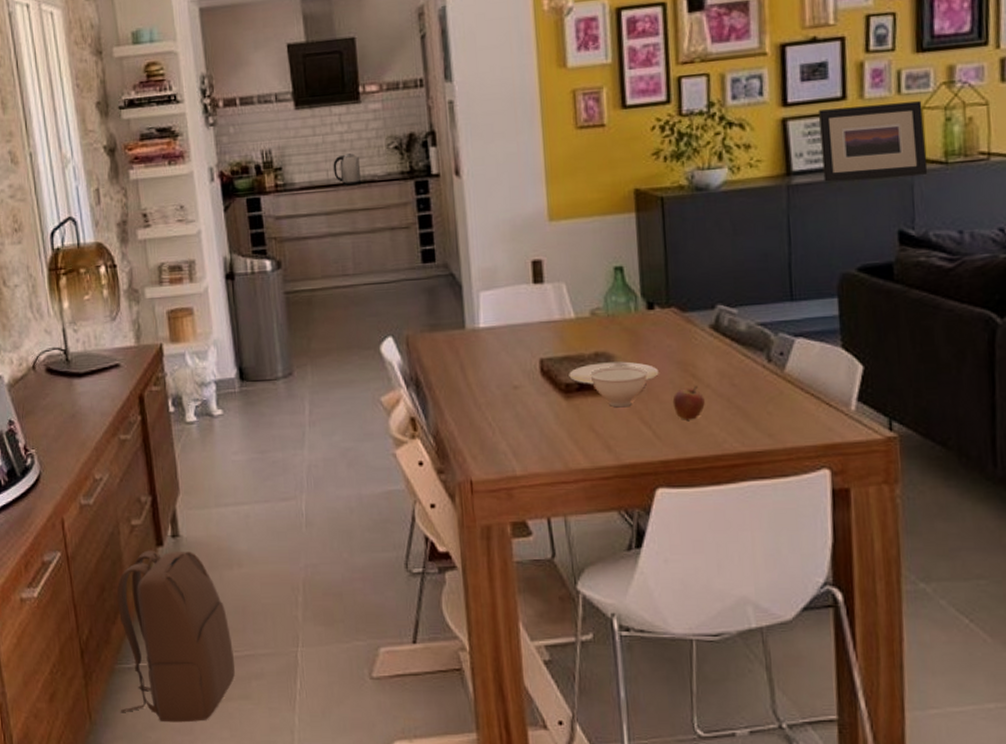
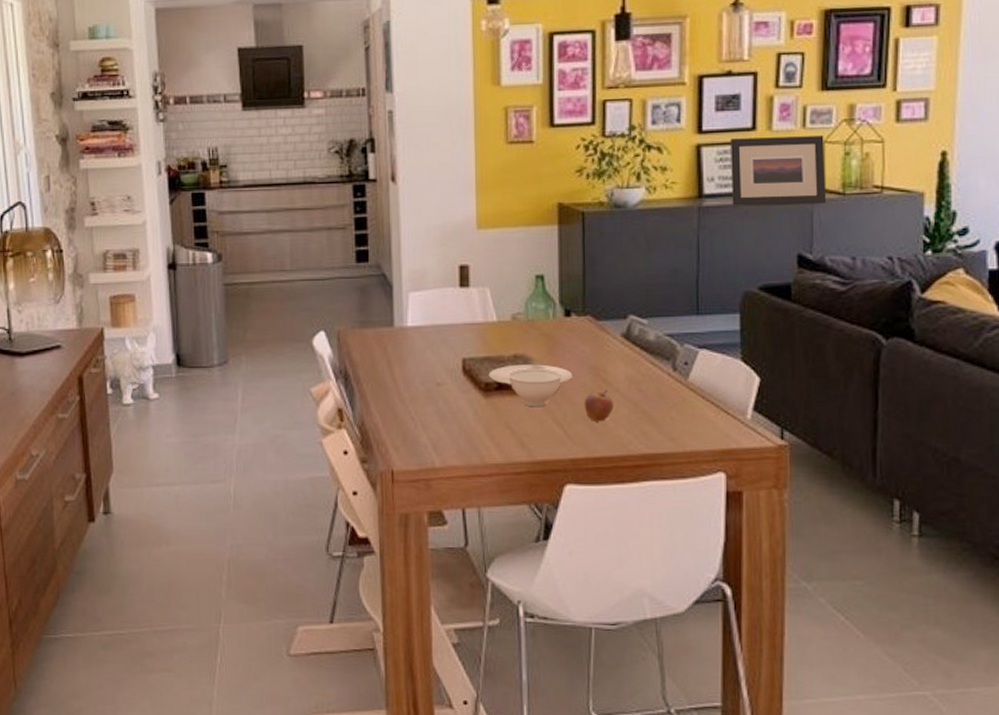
backpack: present [117,550,236,723] -> none [46,525,159,693]
kettle: present [333,153,362,186] -> none [276,155,303,186]

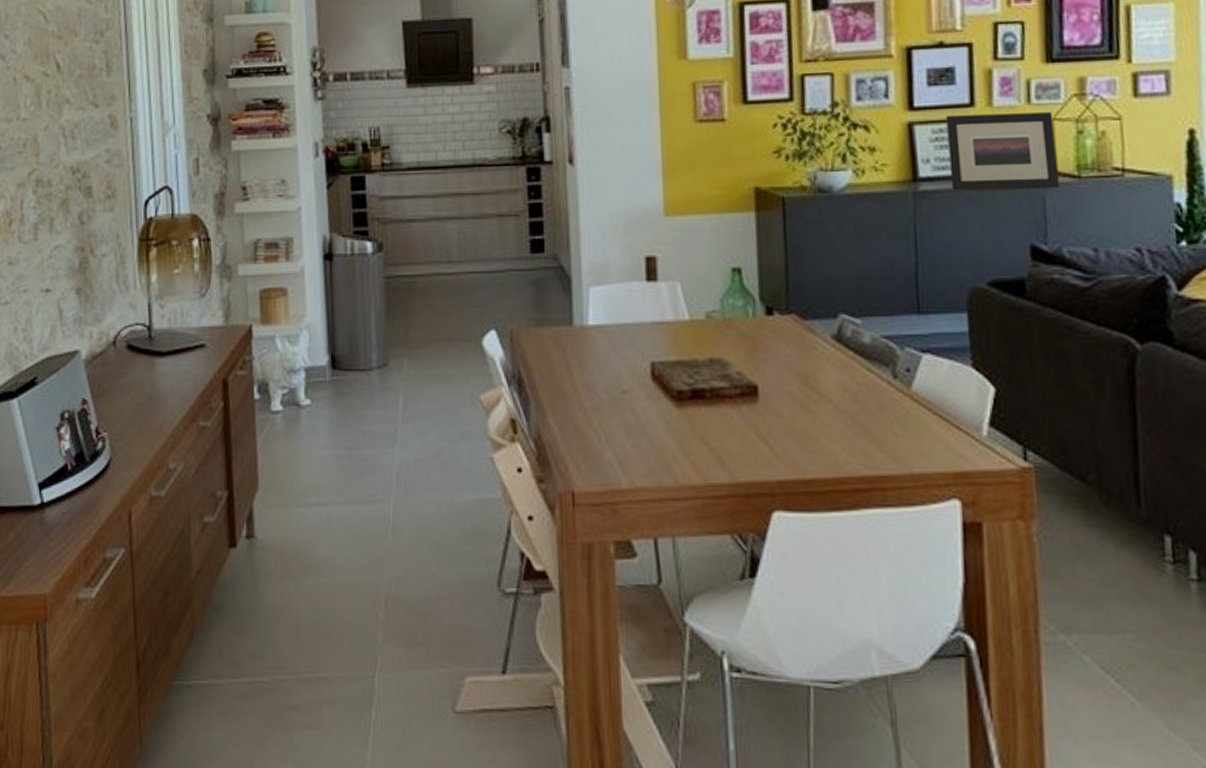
plate: present [489,364,572,385] -> none [681,370,777,394]
bowl: present [508,368,562,407] -> none [704,374,765,420]
fruit: present [584,390,614,422] -> none [791,400,826,438]

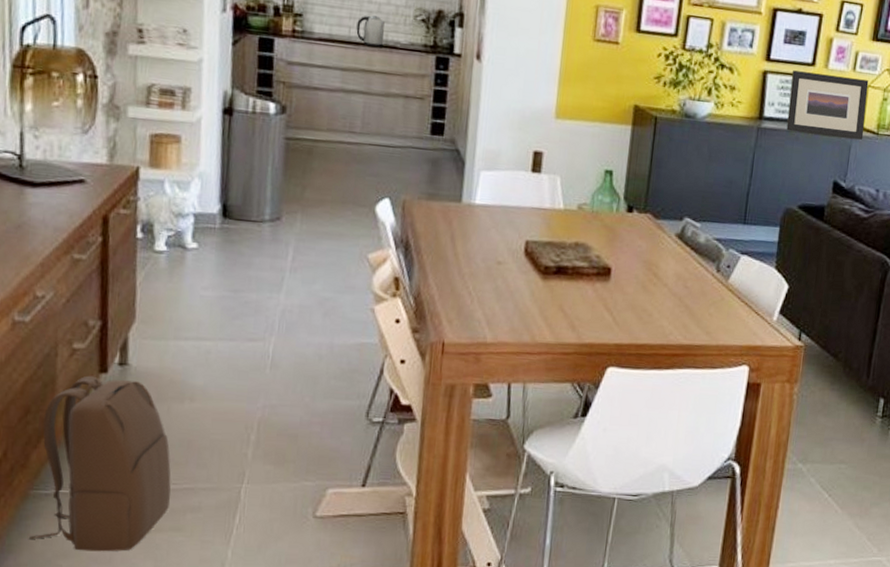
backpack: none [175,551,305,753] -> present [29,375,171,552]
kettle: none [443,135,472,169] -> present [356,15,386,48]

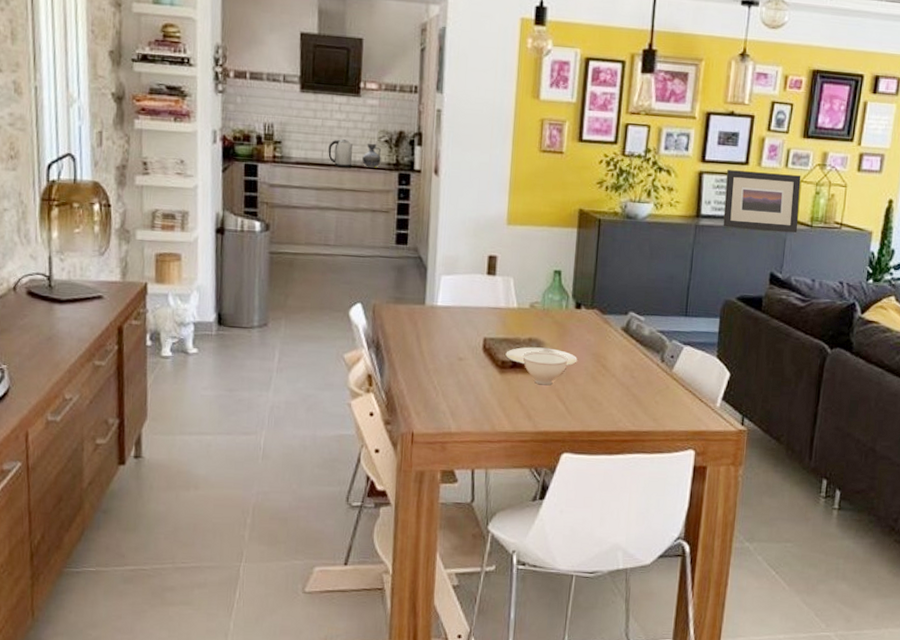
backpack: present [29,375,171,552] -> none [65,467,181,623]
ceramic jug: none [395,21,417,49] -> present [362,143,381,168]
plate: none [549,251,627,274] -> present [505,347,577,367]
bowl: none [568,256,618,294] -> present [522,350,568,386]

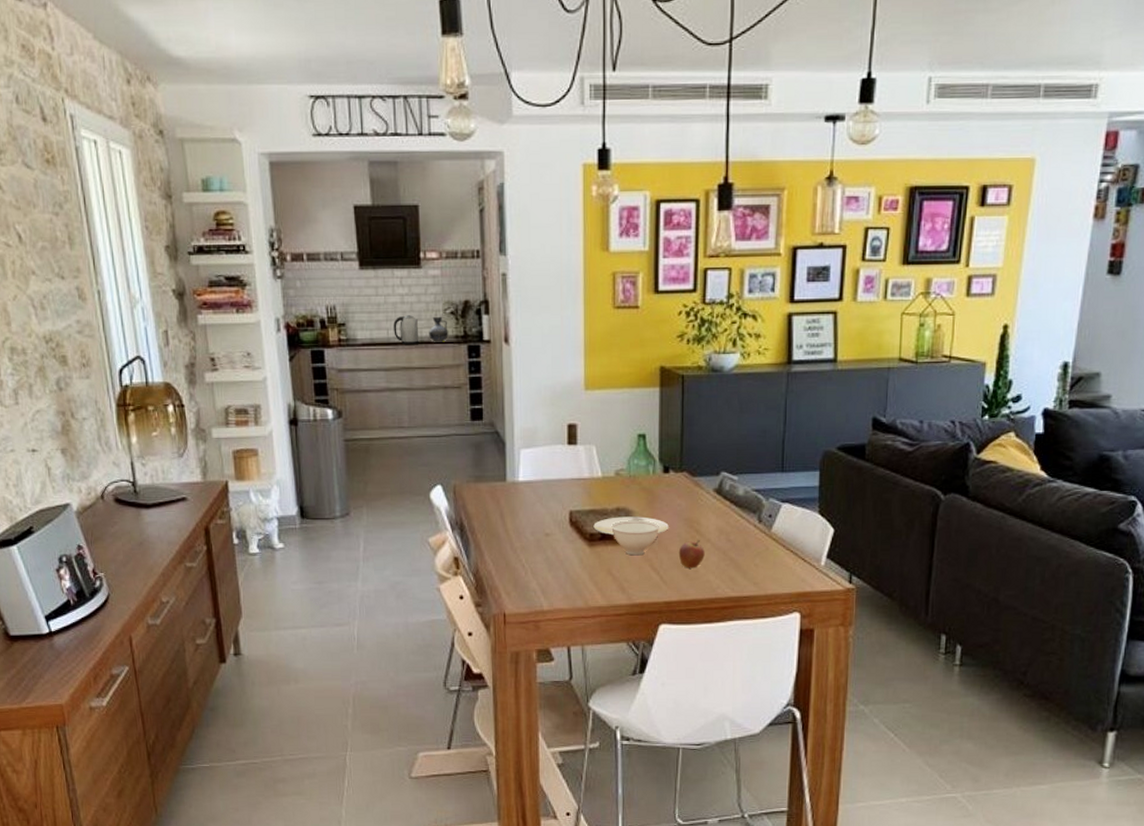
fruit: none [584,375,609,401] -> present [678,540,705,569]
picture frame: present [723,170,801,233] -> none [817,307,902,372]

